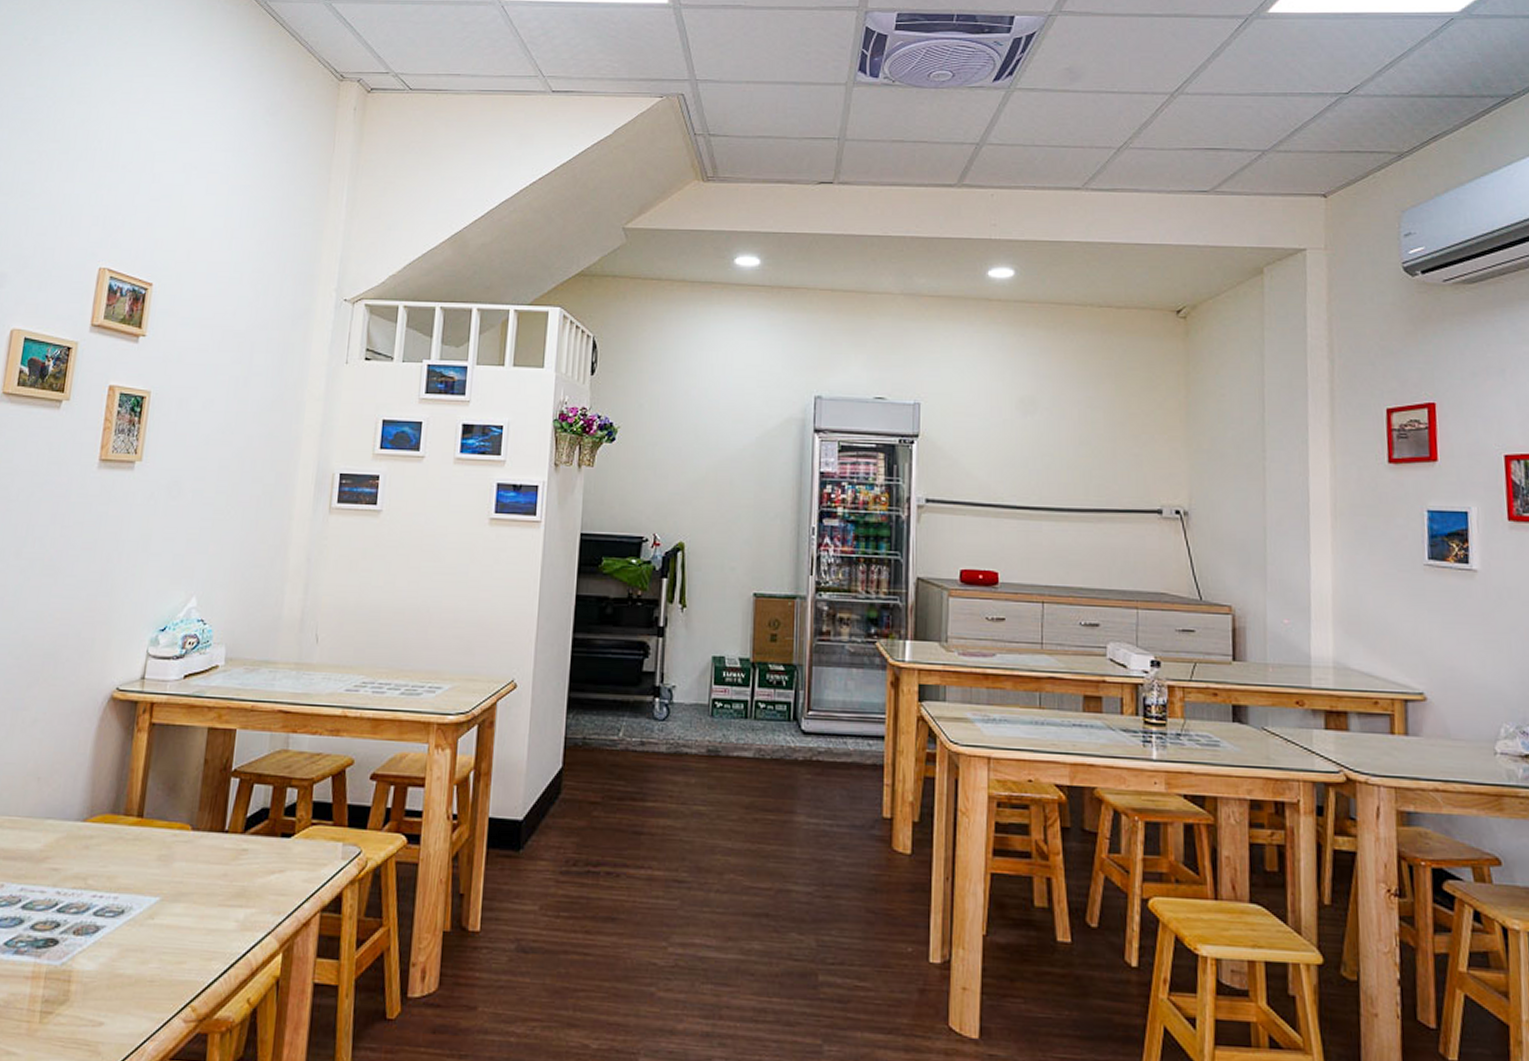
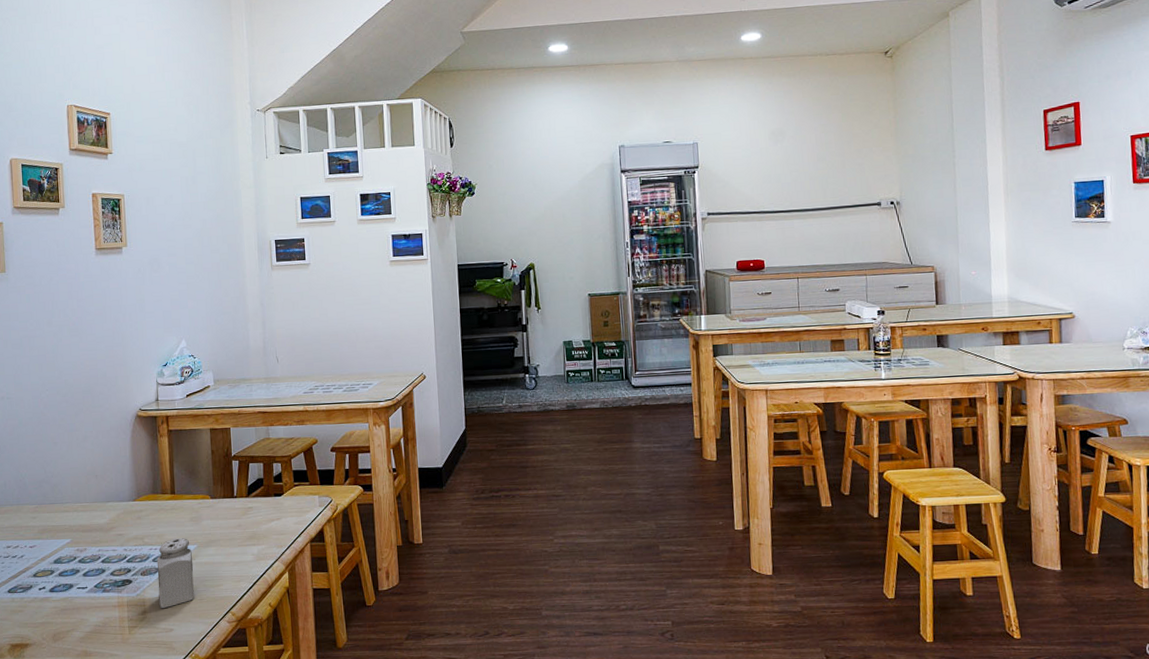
salt shaker: none [90,884,151,990] -> present [156,538,195,609]

